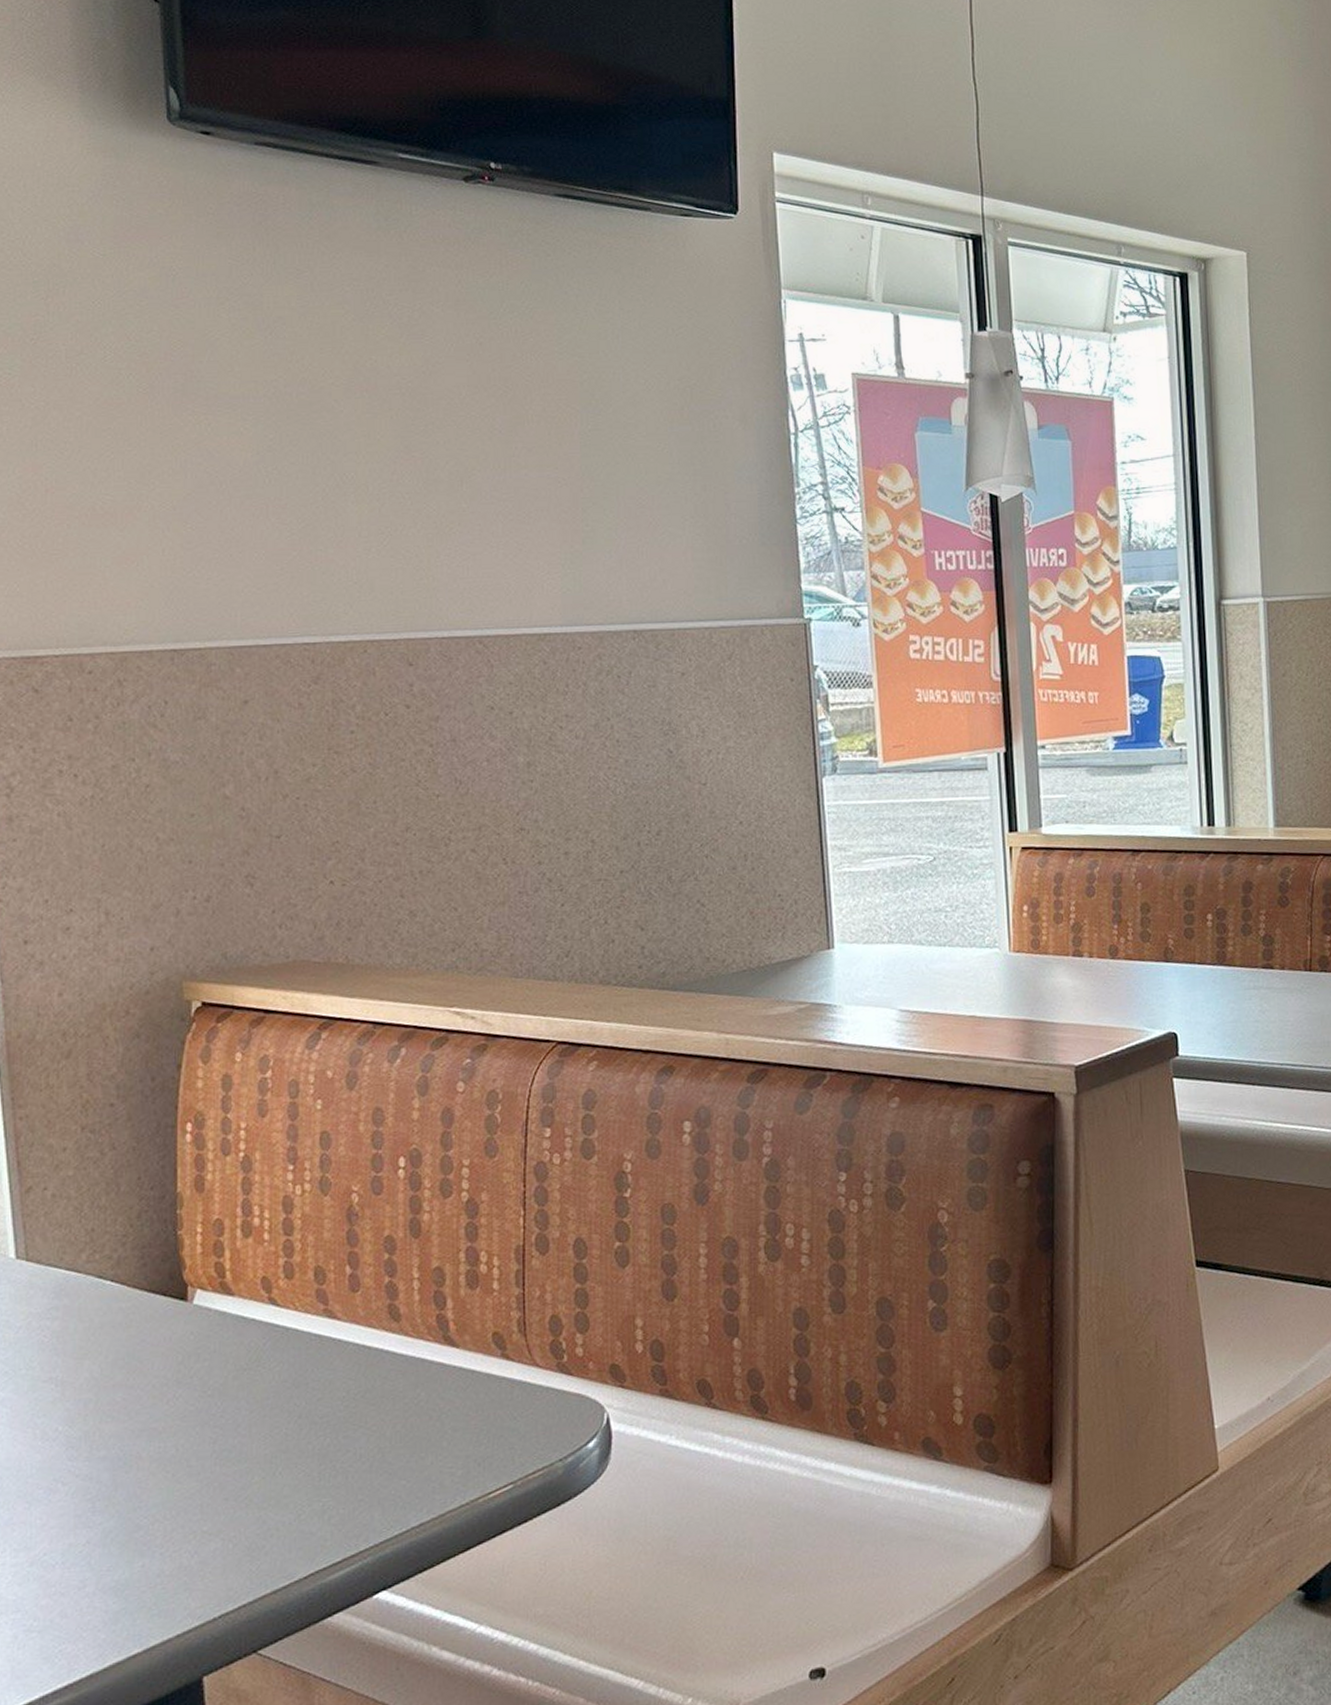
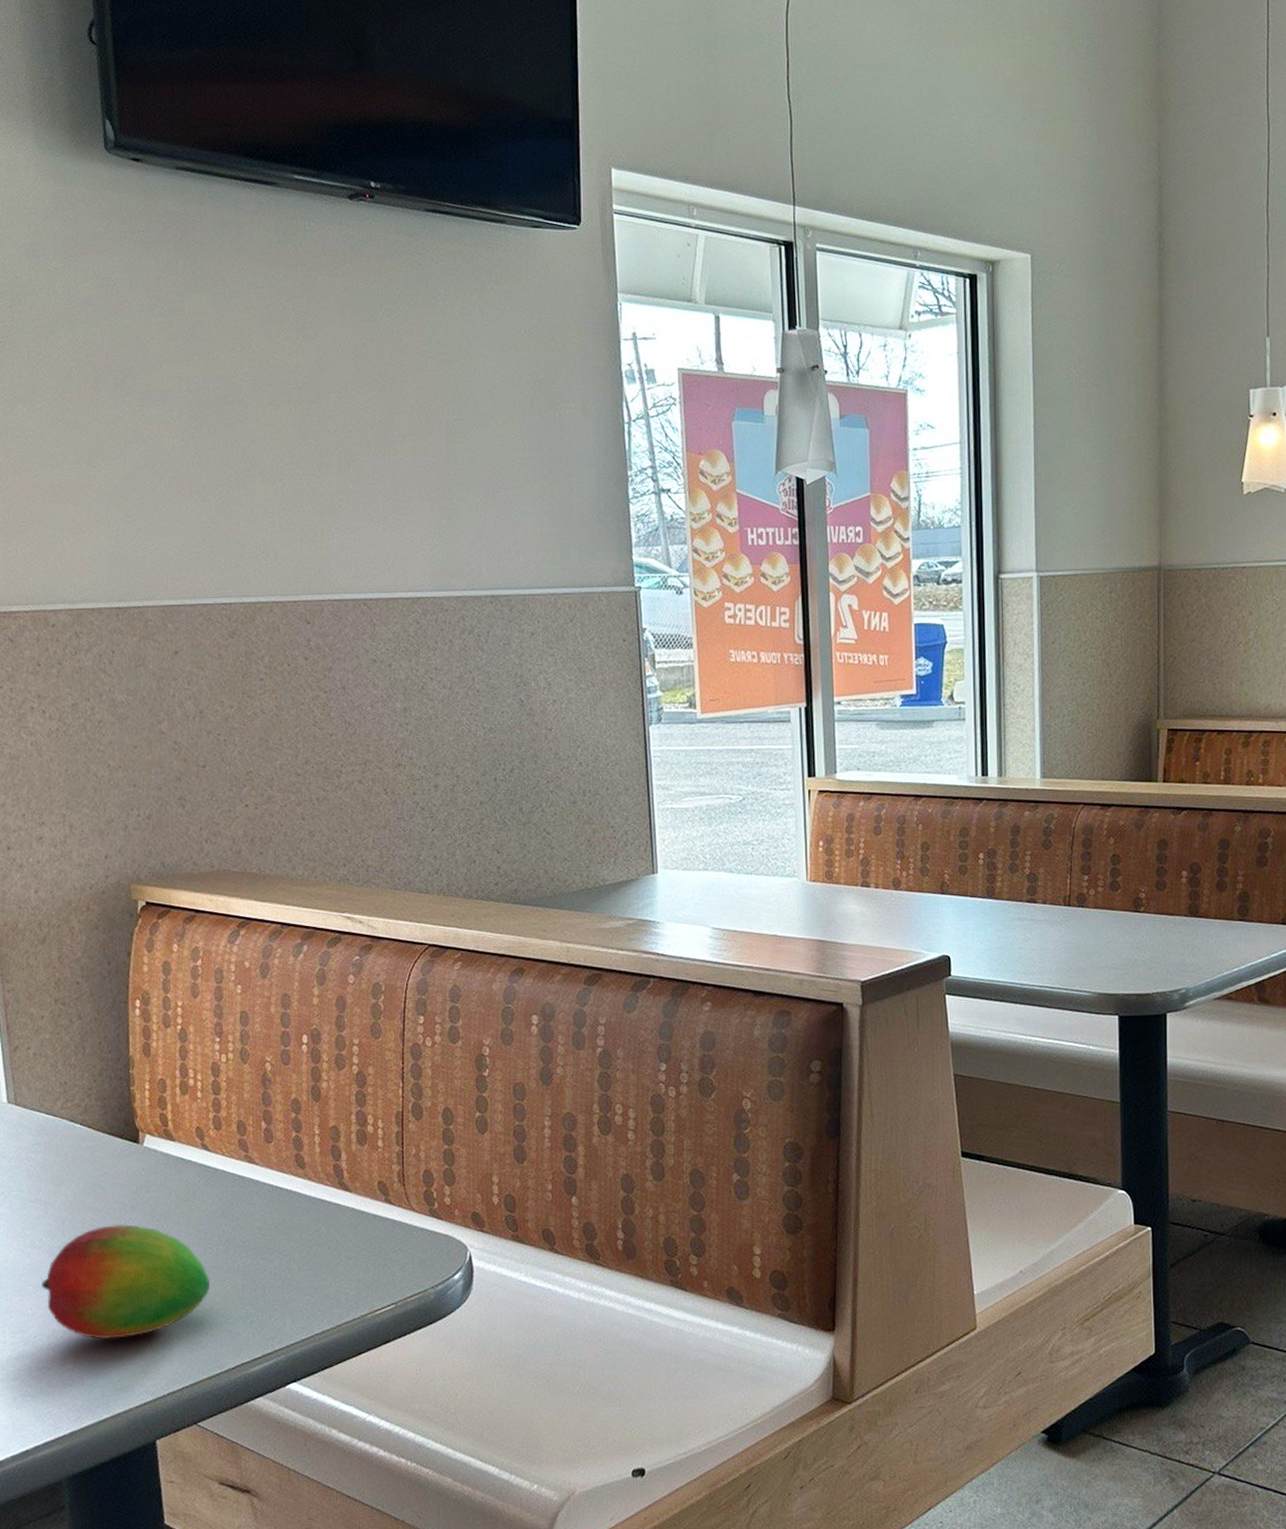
fruit: none [56,1403,277,1552] -> present [42,1224,211,1339]

